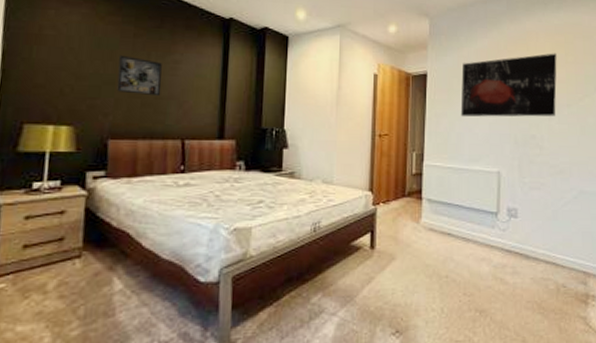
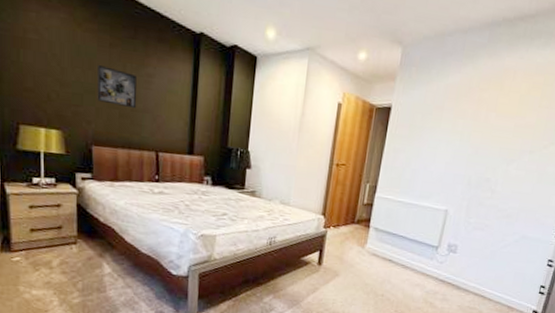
wall art: present [460,53,557,117] -> none [418,95,532,162]

